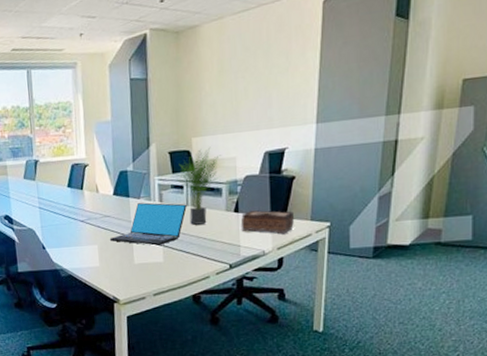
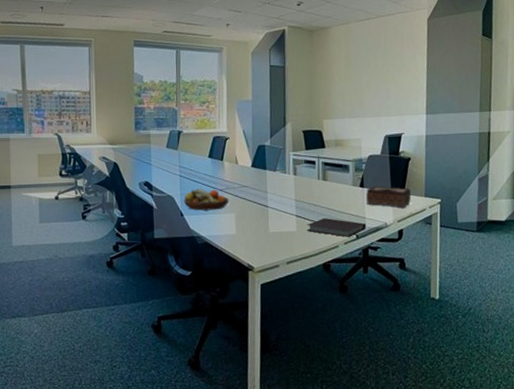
fruit bowl: none [45,220,91,243] -> present [184,188,229,211]
laptop: present [109,202,187,246] -> none [246,175,318,216]
notebook: none [174,247,241,267] -> present [306,218,366,237]
potted plant: present [175,146,221,225] -> none [308,128,348,197]

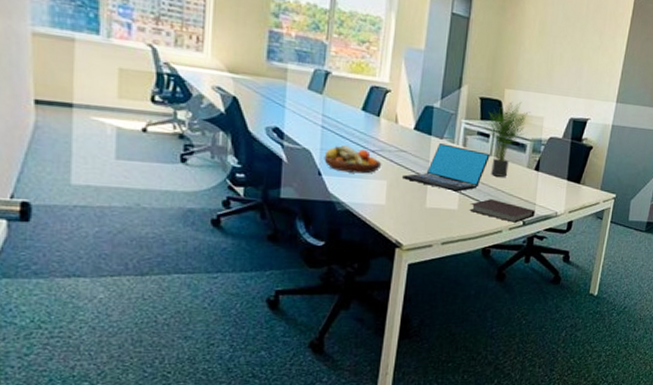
laptop: none [246,175,318,216] -> present [401,143,490,192]
potted plant: none [308,128,348,197] -> present [483,101,530,177]
tissue box: present [365,186,411,208] -> none [539,172,587,198]

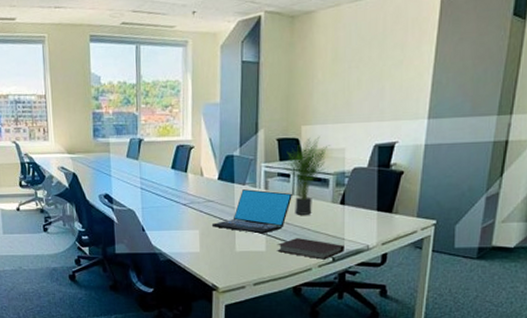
fruit bowl: present [324,145,382,174] -> none [145,202,193,226]

